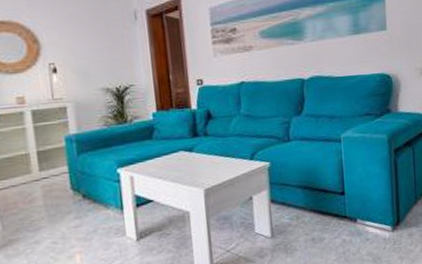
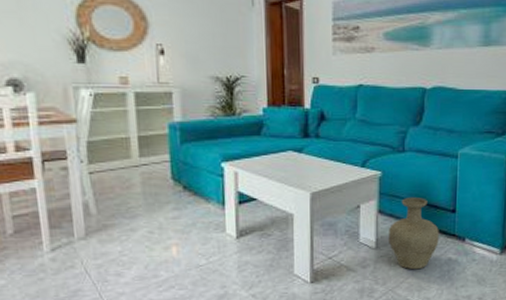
vase: none [281,183,332,255] -> present [388,198,439,270]

